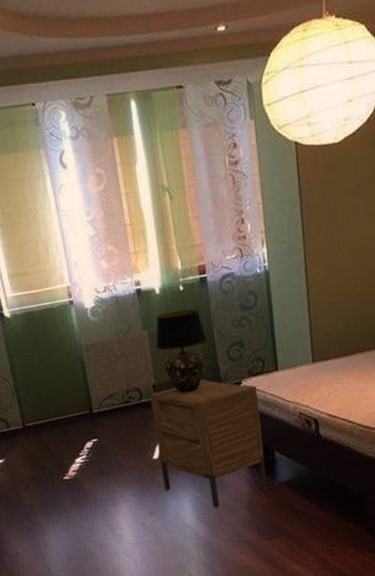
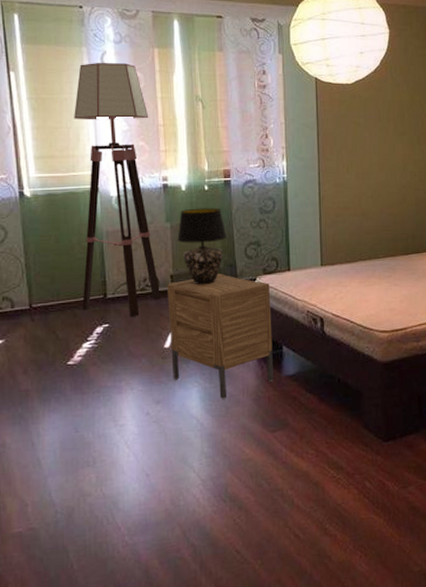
floor lamp: none [39,160,146,430] -> present [74,63,161,317]

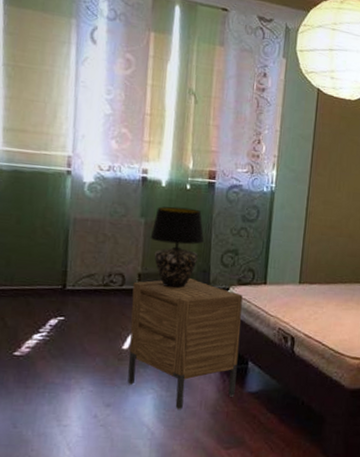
floor lamp: present [74,63,161,317] -> none [37,36,136,313]

